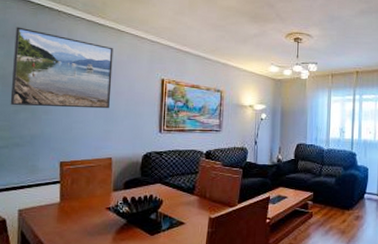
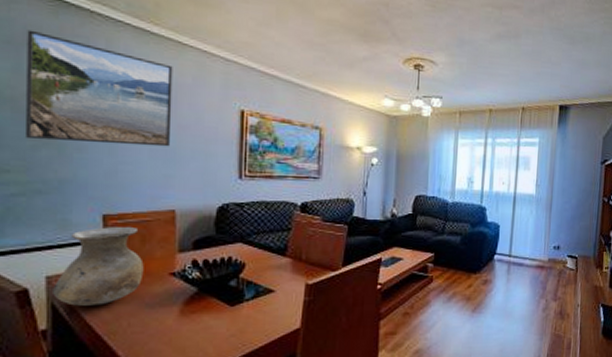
vase: none [22,170,88,233] -> present [53,226,144,306]

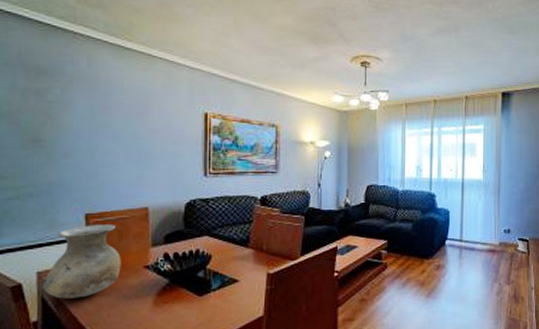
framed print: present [24,29,173,147] -> none [19,52,144,150]

